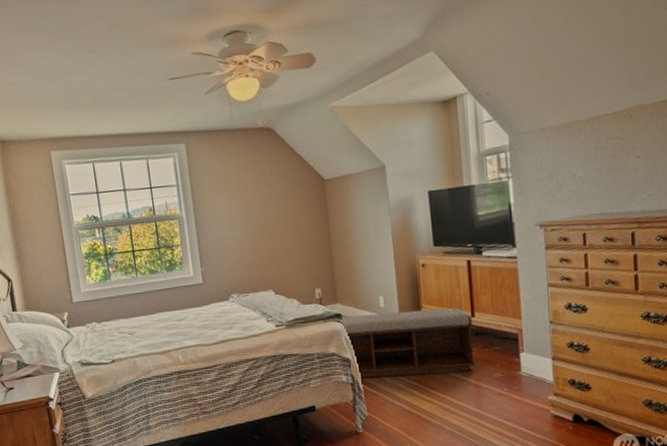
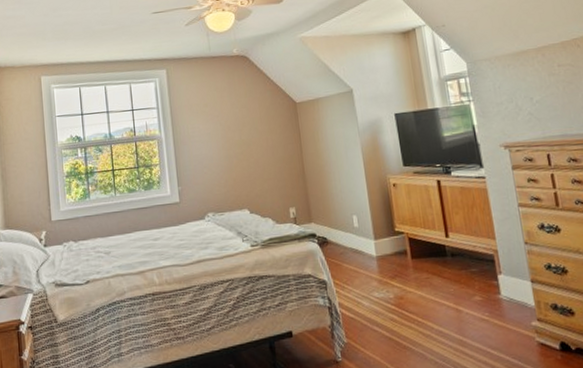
bench: present [342,307,476,379] -> none [317,227,454,302]

